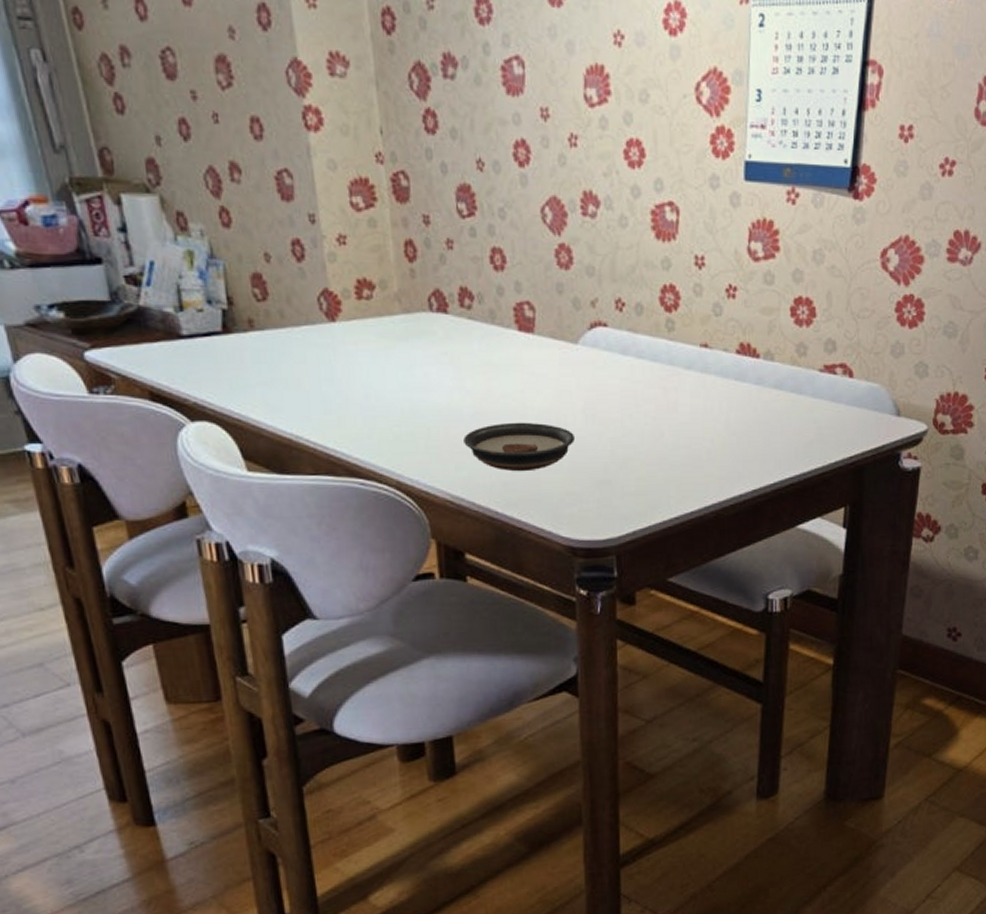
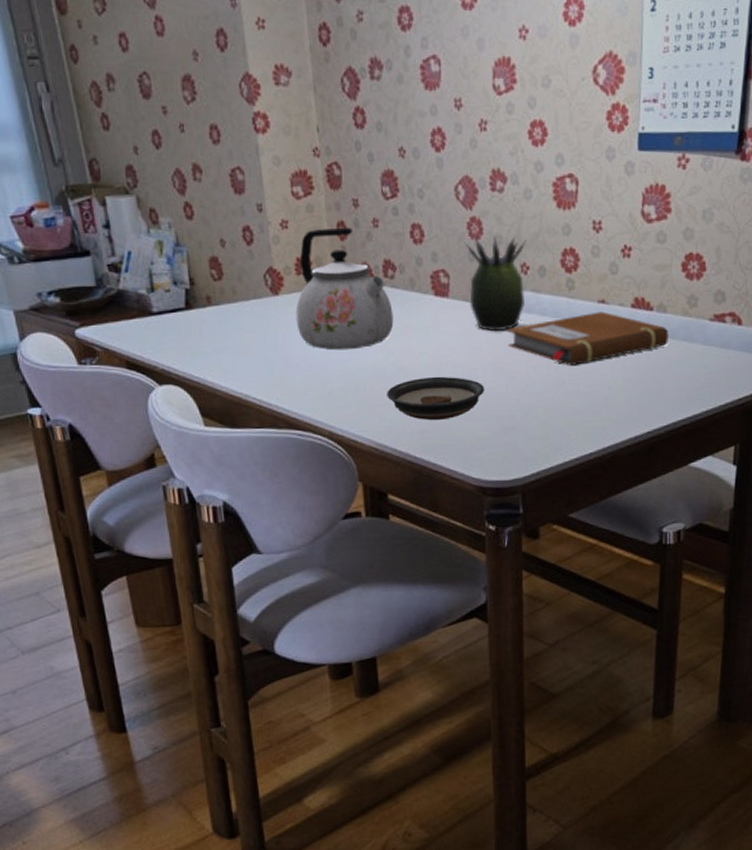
kettle: none [356,247,472,388] -> present [295,227,394,350]
succulent plant: none [552,267,623,374] -> present [464,236,527,332]
notebook: none [600,356,776,415] -> present [507,311,668,365]

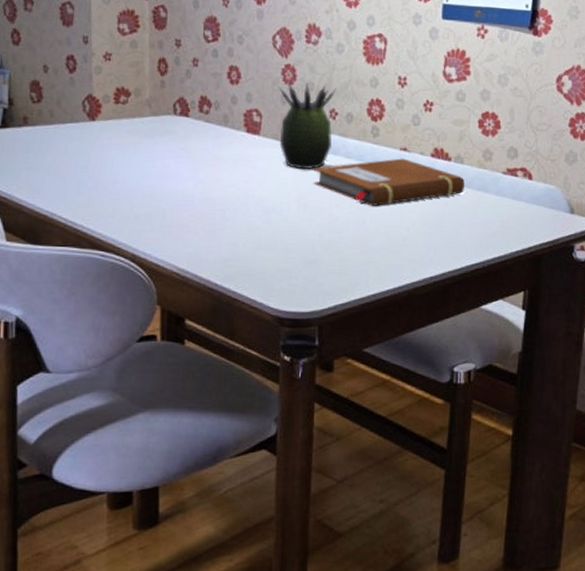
kettle: present [295,227,394,350] -> none [110,63,206,177]
saucer: present [387,376,484,421] -> none [193,207,288,250]

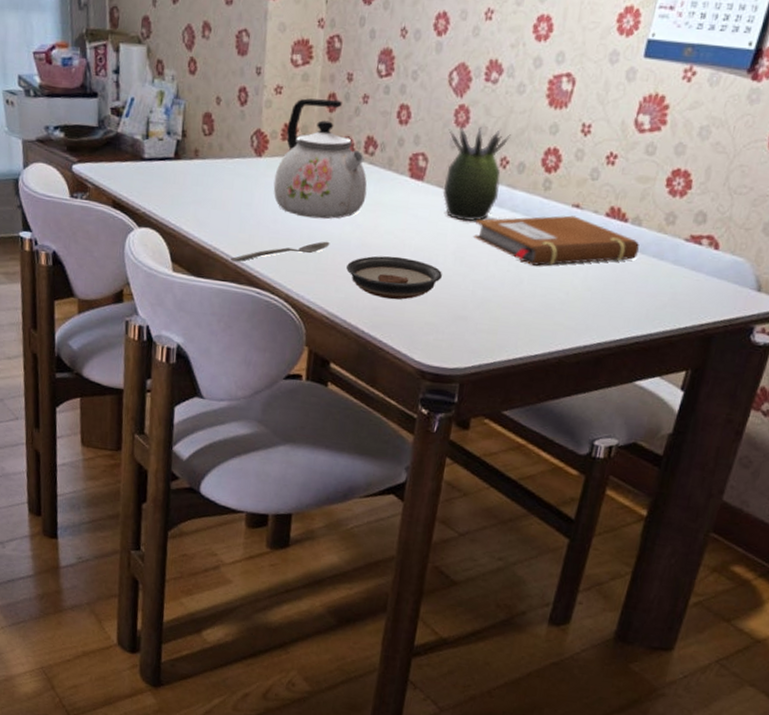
spoon: none [70,198,173,226] -> present [231,241,330,262]
kettle: none [110,63,206,177] -> present [273,98,367,220]
saucer: none [193,207,288,250] -> present [346,255,442,300]

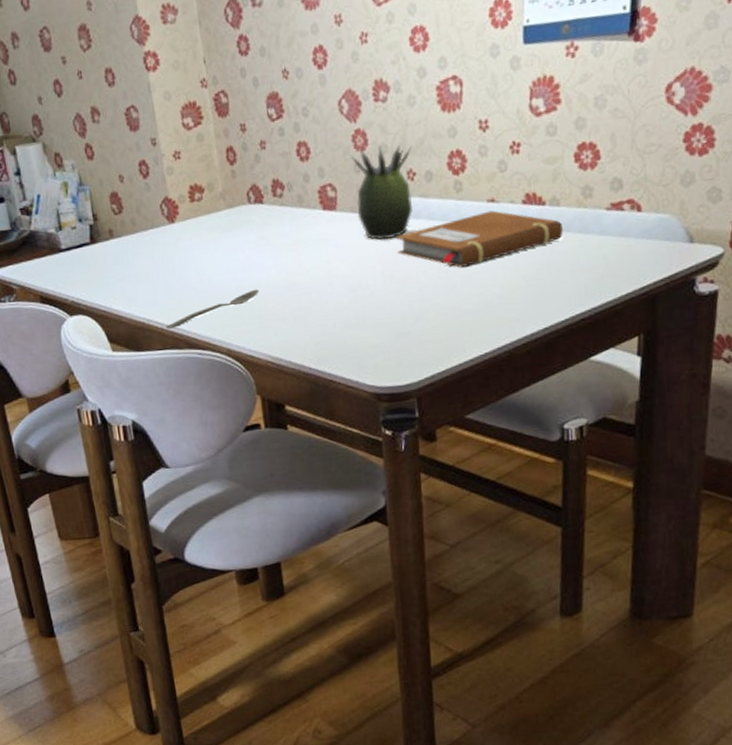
kettle: present [273,98,367,220] -> none [191,151,284,271]
saucer: present [346,255,442,300] -> none [280,287,376,332]

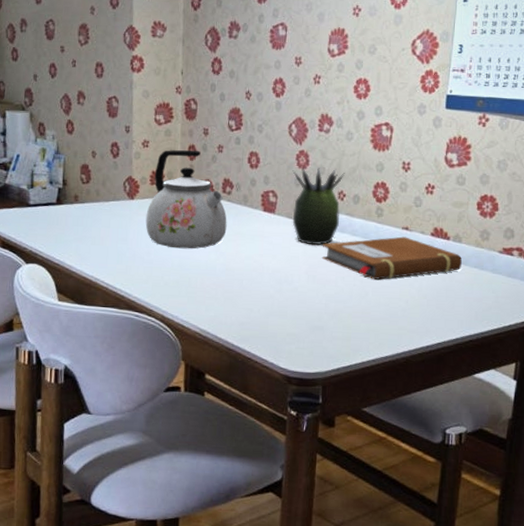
spoon: present [166,289,259,329] -> none [111,268,198,290]
kettle: none [191,151,284,271] -> present [145,150,227,249]

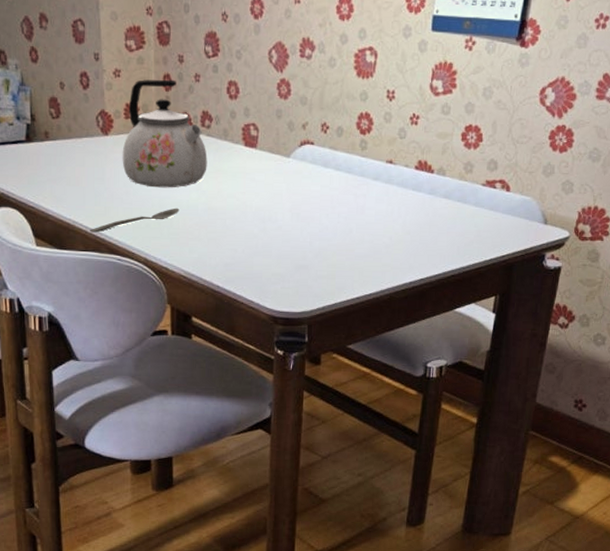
spoon: none [111,268,198,290] -> present [90,208,180,233]
succulent plant: present [292,167,346,246] -> none [273,97,329,182]
notebook: present [321,236,462,280] -> none [305,170,445,216]

